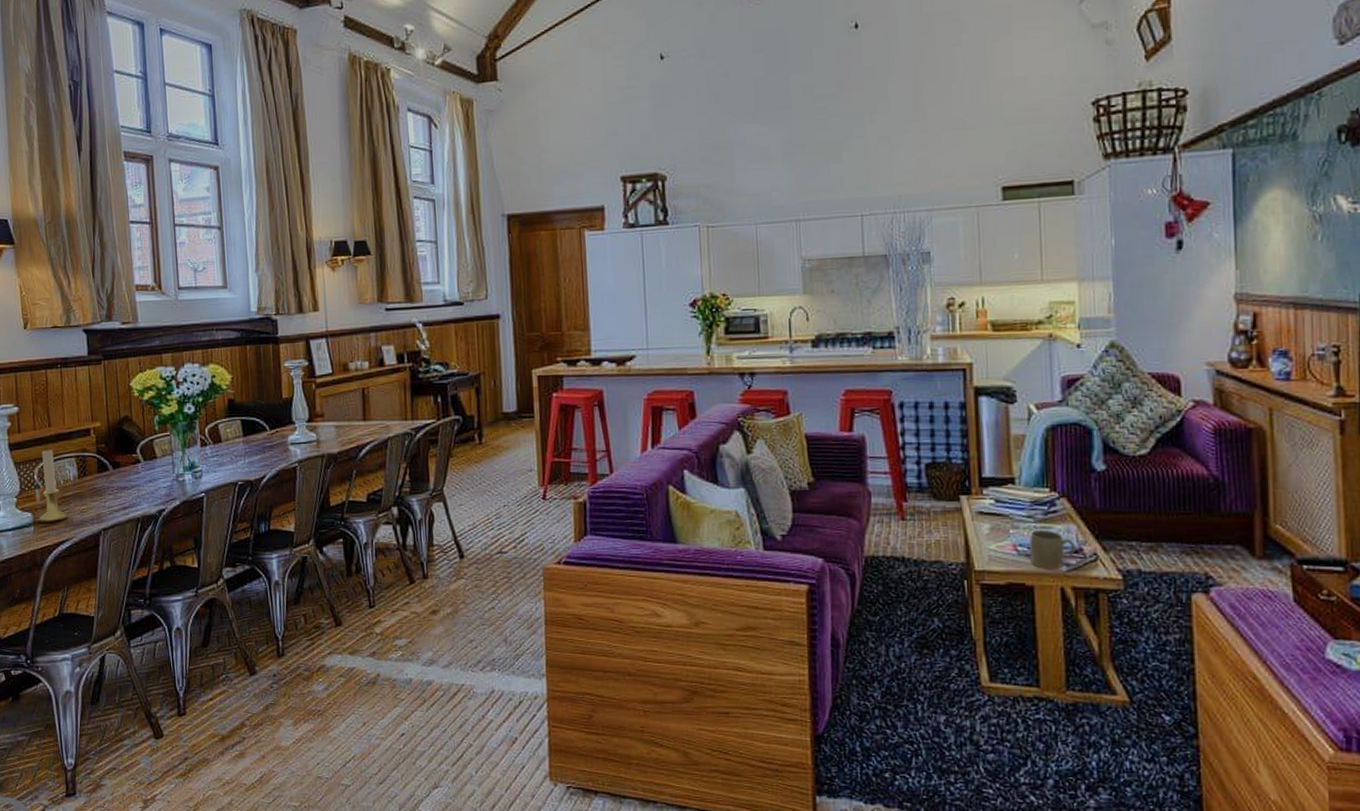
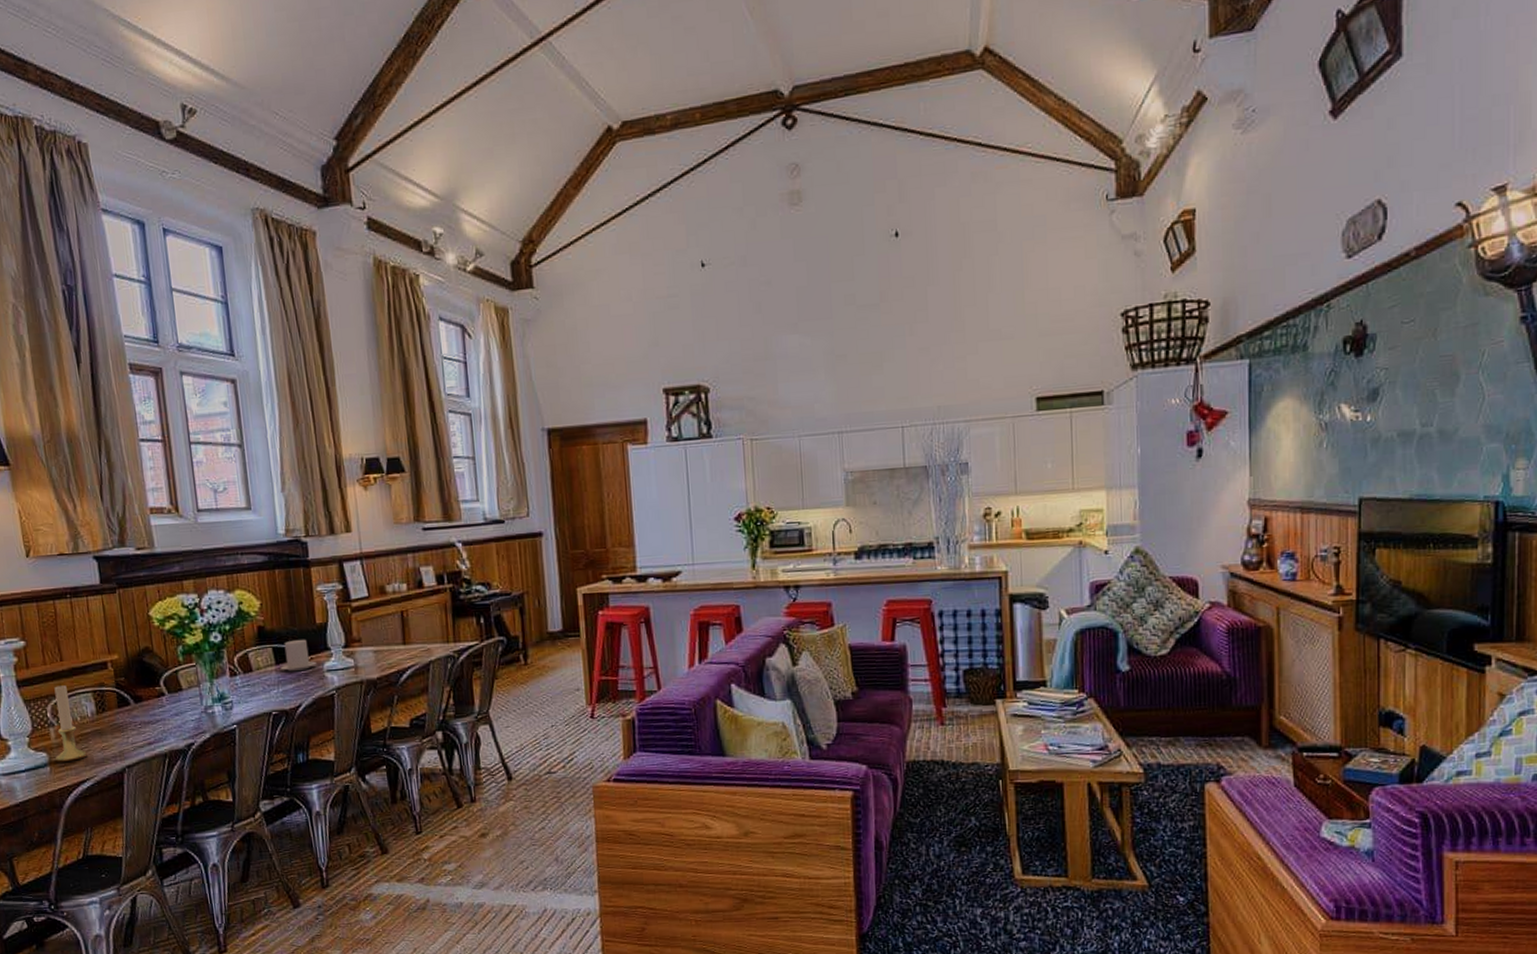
candle: none [247,412,281,444] -> present [280,639,317,672]
mug: present [1029,531,1075,569] -> none [1060,730,1101,766]

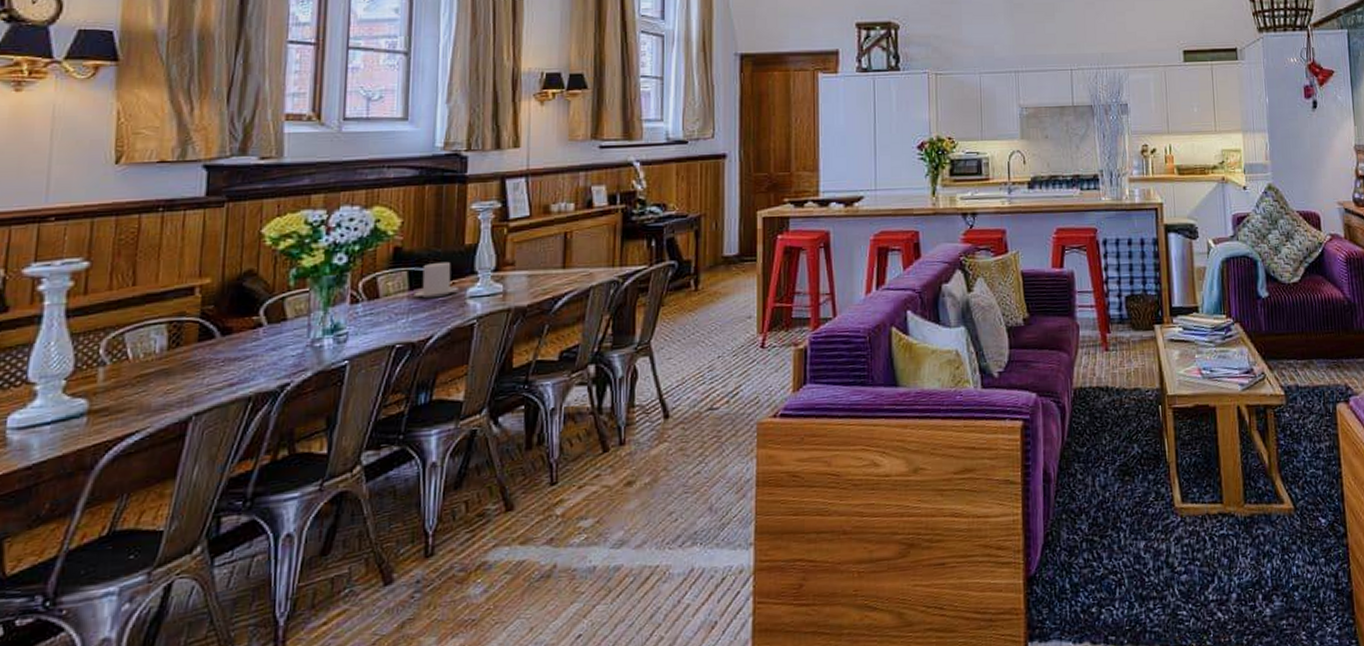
candle holder: present [54,684,87,763] -> none [96,314,144,412]

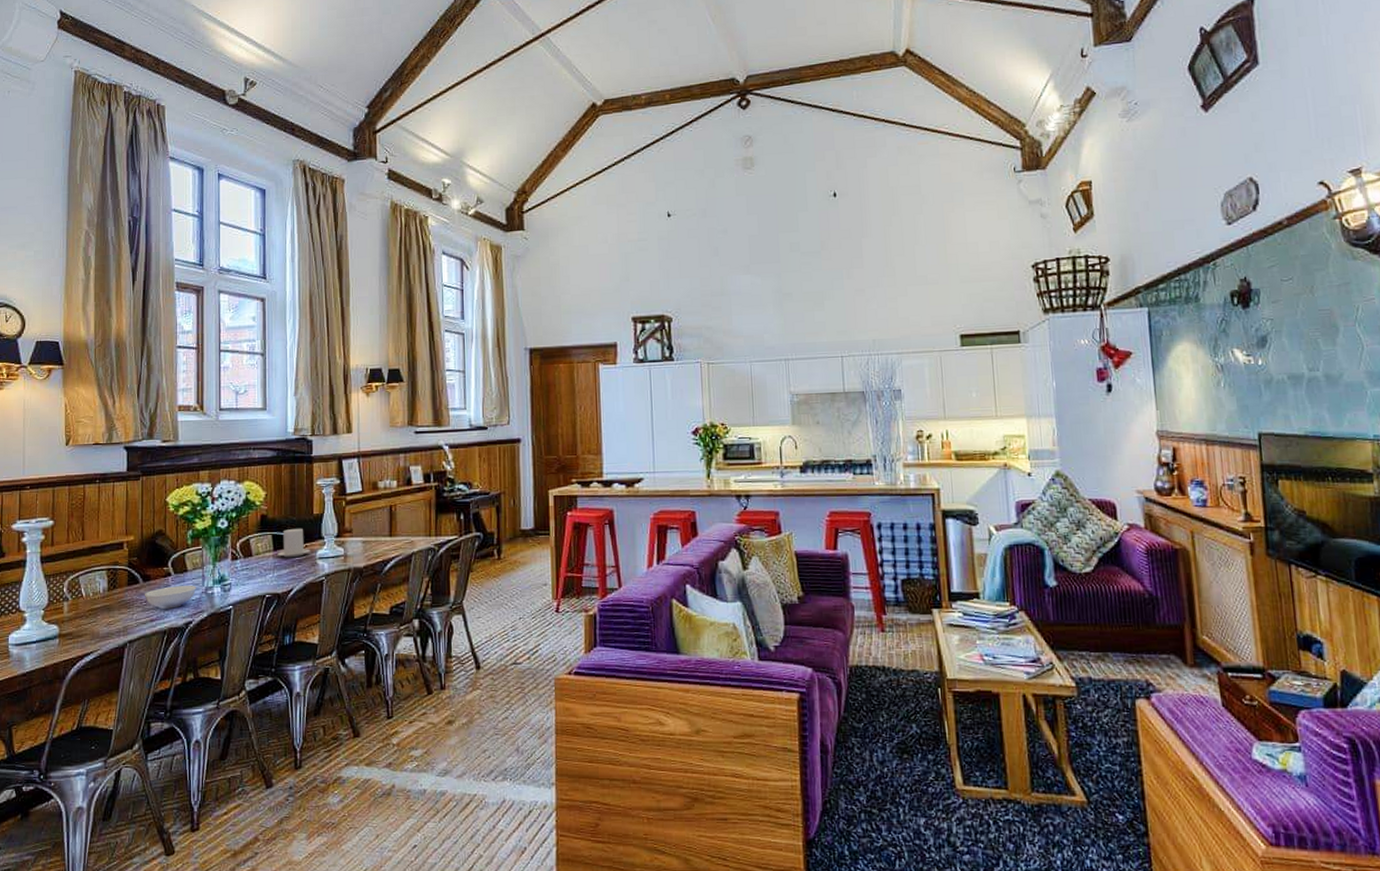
bowl: none [221,338,298,370] -> present [144,586,196,609]

